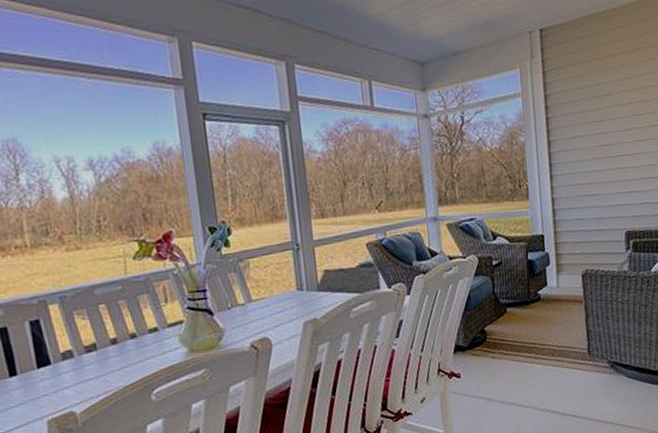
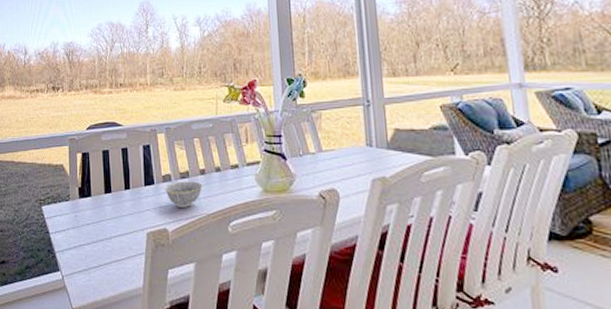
bowl: none [66,352,116,385] -> present [165,181,203,207]

